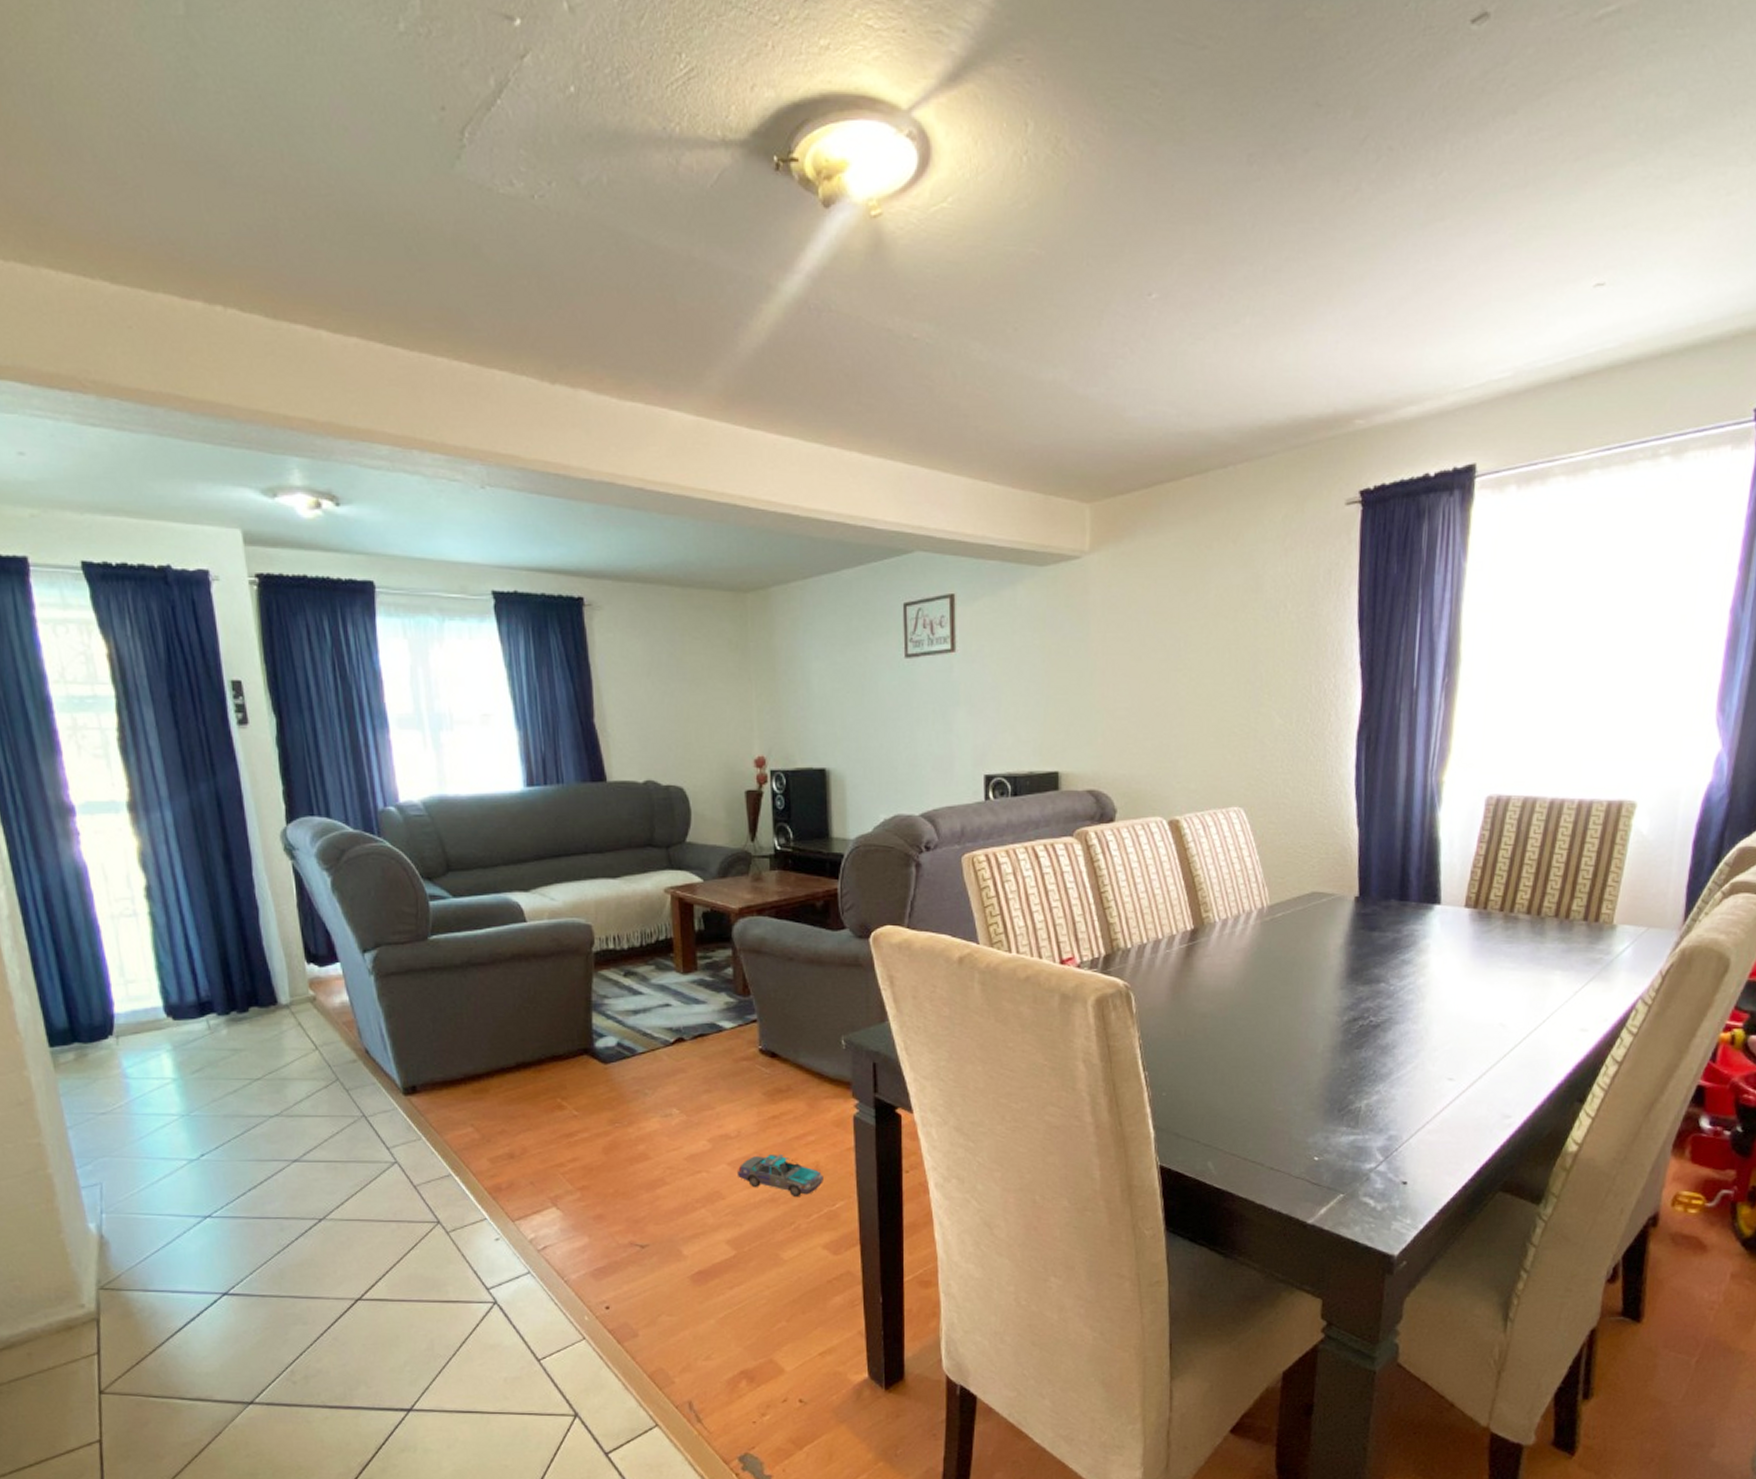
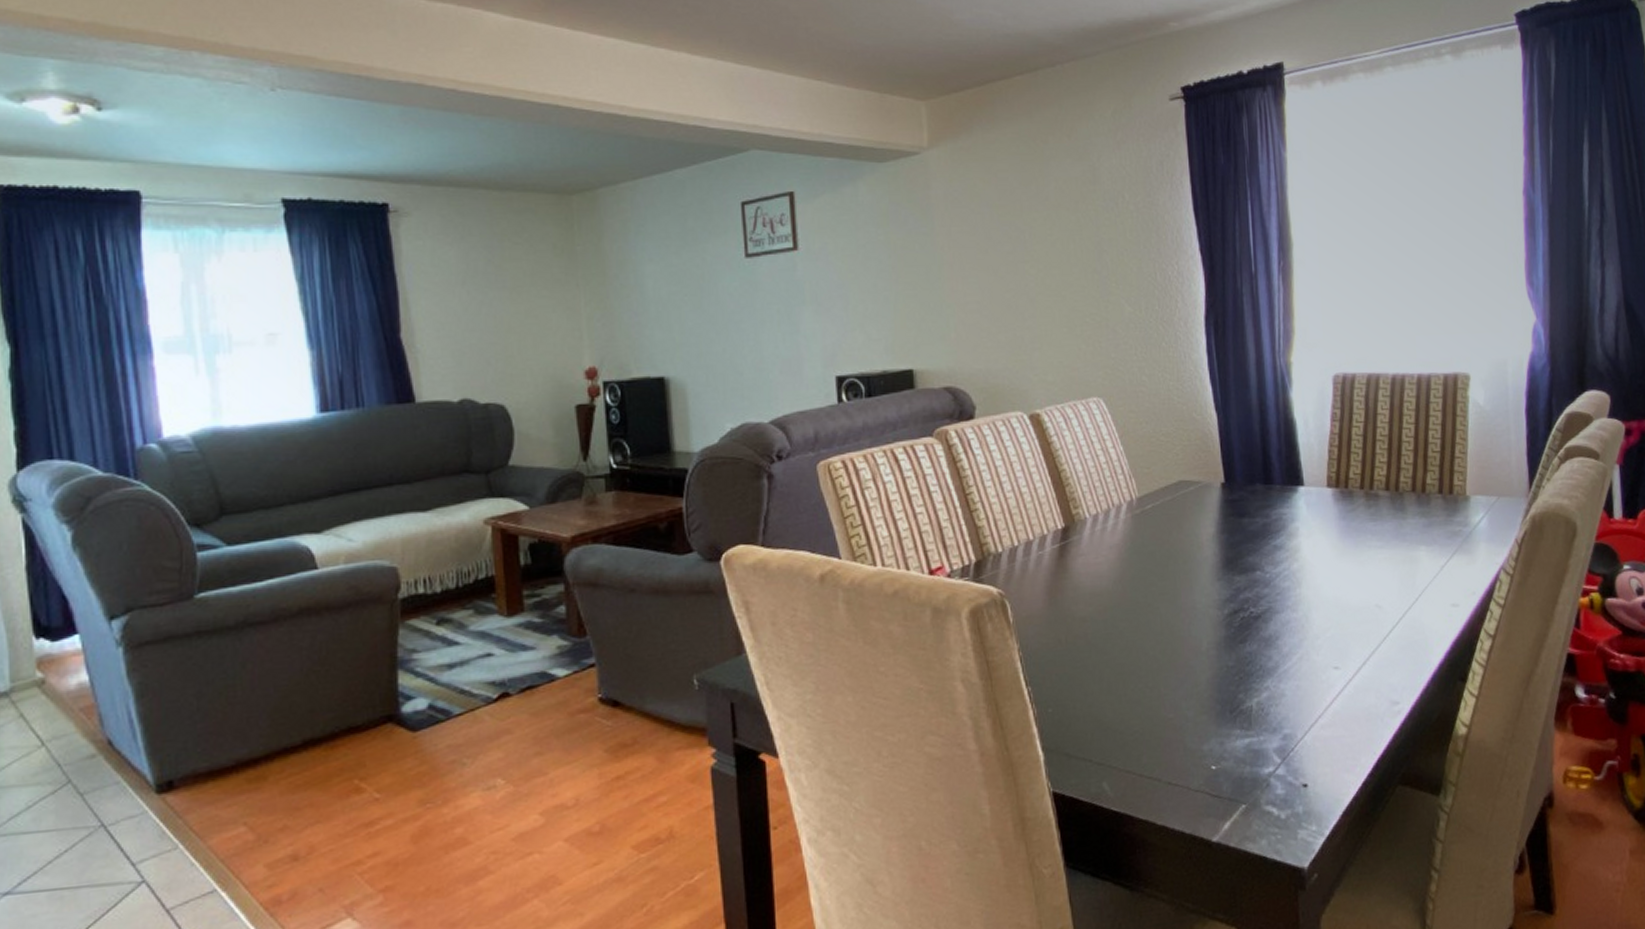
toy car: present [736,1153,823,1198] -> none [575,821,679,873]

